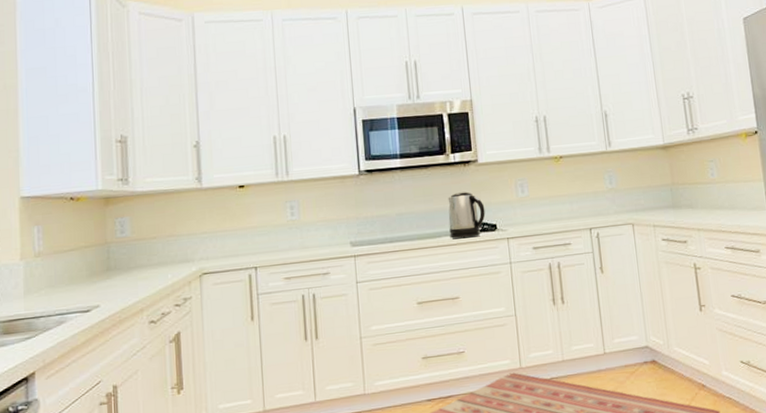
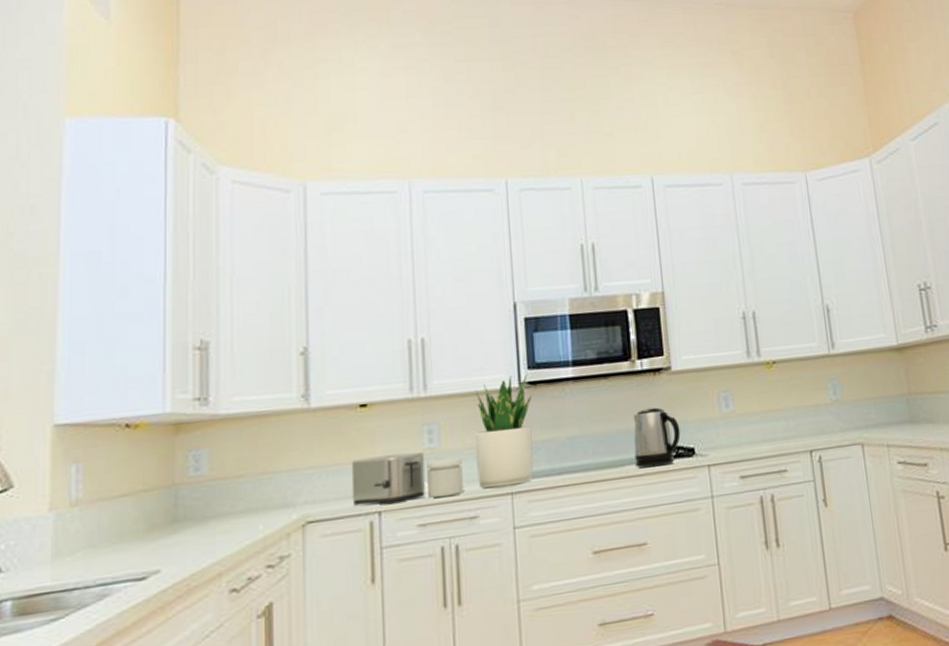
toaster: none [233,222,290,262] -> present [351,451,426,506]
jar: none [290,227,318,259] -> present [426,457,464,499]
planter: none [326,164,371,252] -> present [475,374,534,489]

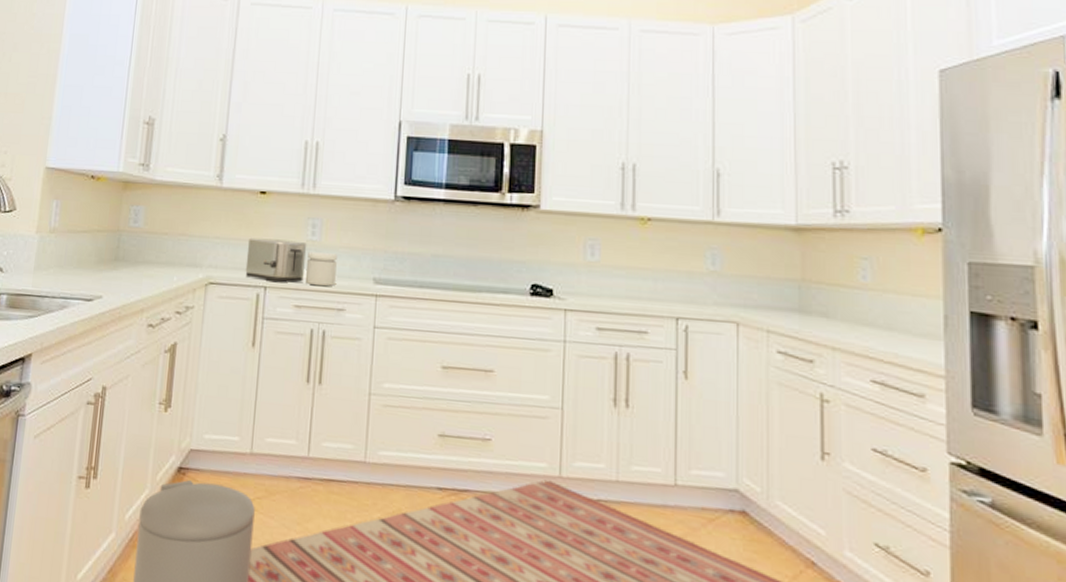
planter: present [475,374,534,489] -> none [348,188,405,290]
kettle: present [633,407,681,468] -> none [492,241,541,301]

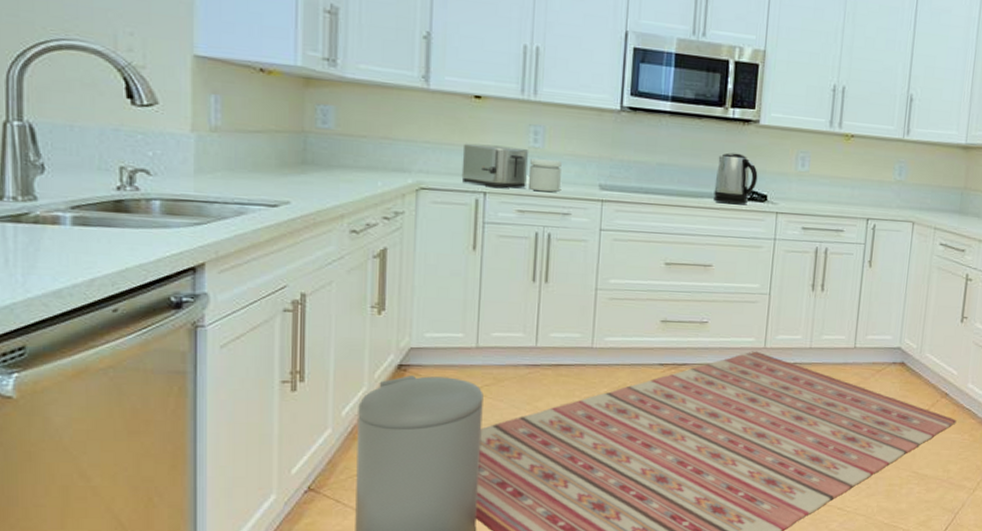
kettle: none [492,241,541,301] -> present [713,152,758,205]

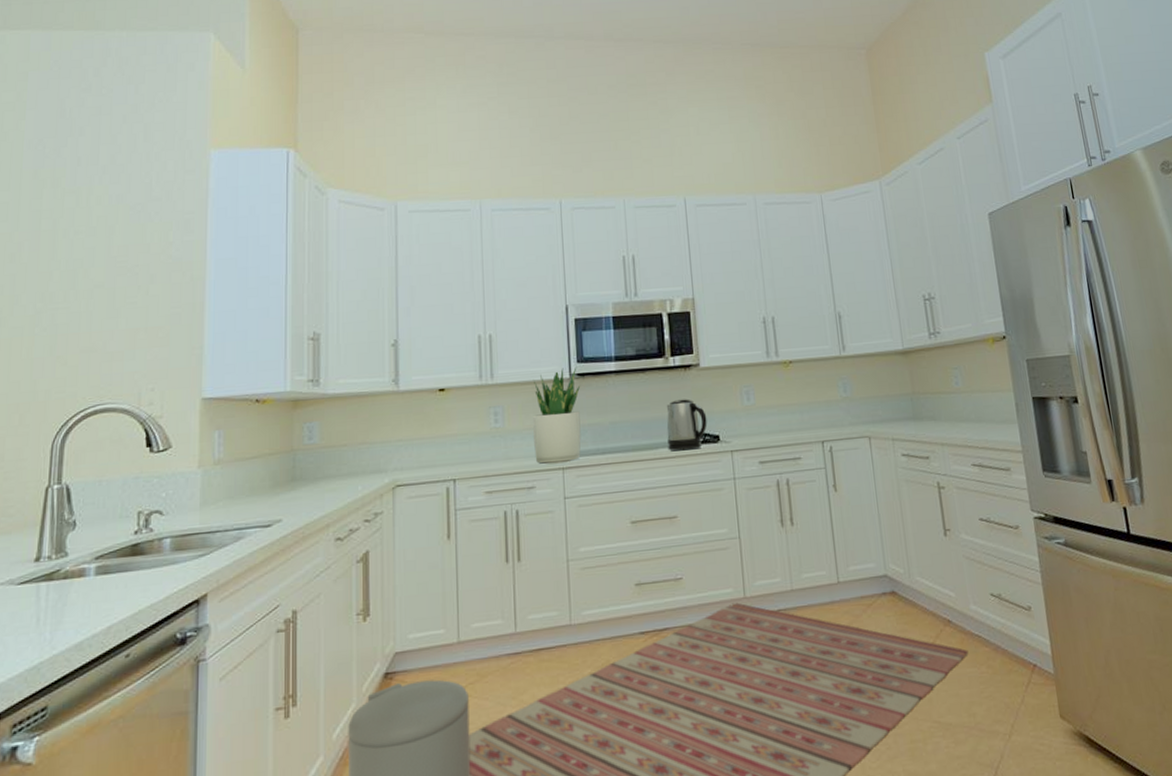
toaster: present [461,143,529,188] -> none [431,430,493,474]
jar: present [527,158,562,193] -> none [493,436,523,470]
planter: none [574,98,632,195] -> present [533,367,582,464]

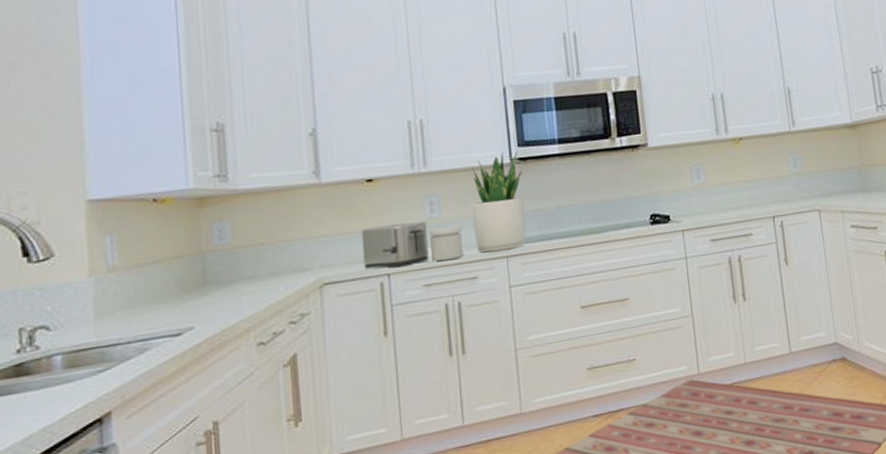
toaster: none [431,430,493,474] -> present [360,221,430,269]
jar: none [493,436,523,470] -> present [429,226,463,262]
kettle: present [666,399,708,451] -> none [614,180,657,234]

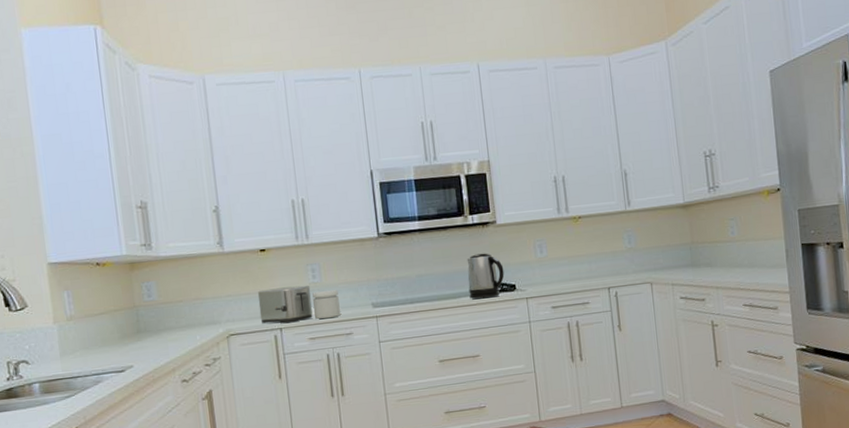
planter: present [471,151,526,253] -> none [345,226,392,313]
kettle: none [614,180,657,234] -> present [467,253,505,300]

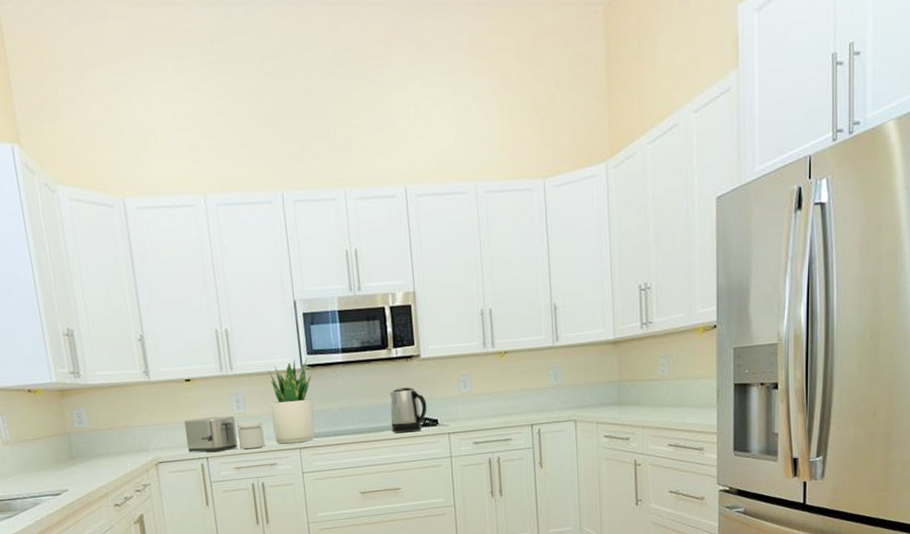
planter: none [345,226,392,313] -> present [269,358,315,444]

